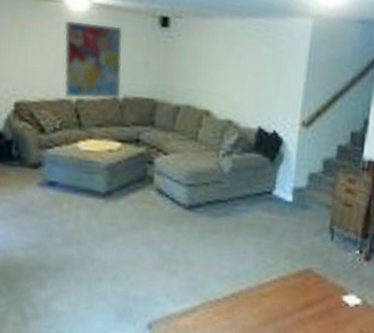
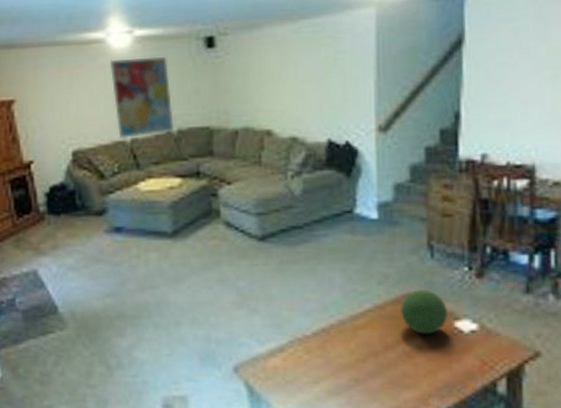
decorative orb: none [300,266,339,305] -> present [399,289,449,334]

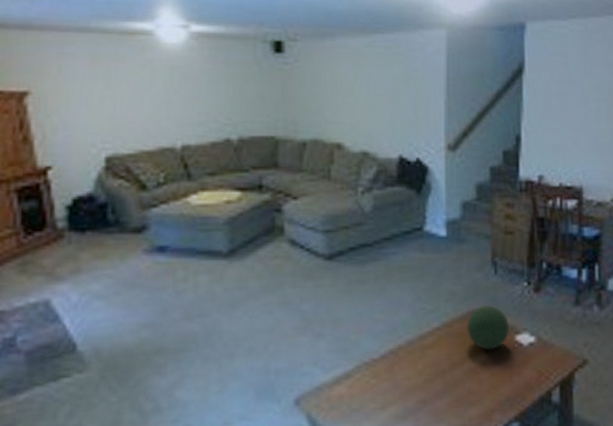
wall art: present [109,56,175,139] -> none [158,54,235,146]

